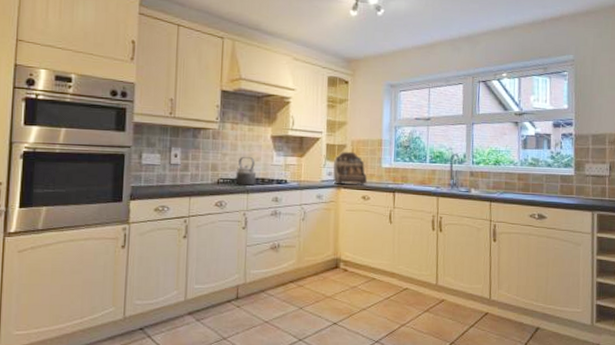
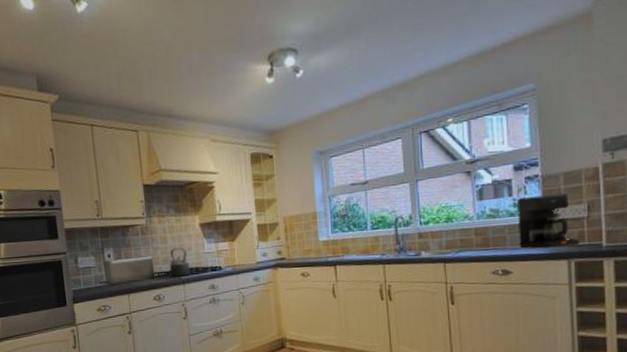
toaster: none [163,160,221,187] -> present [101,256,155,286]
spice rack: present [332,151,368,186] -> none [267,228,305,264]
coffee maker: none [553,151,601,200] -> present [516,193,579,249]

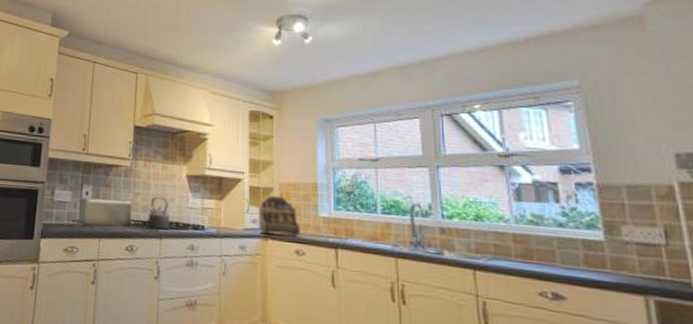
spice rack: none [267,228,305,264] -> present [257,195,301,237]
coffee maker: present [516,193,579,249] -> none [565,206,658,280]

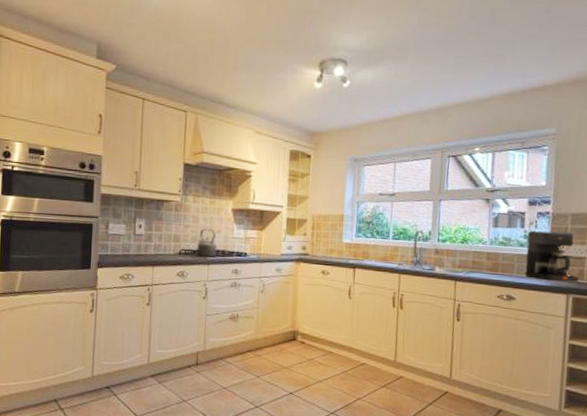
toaster: present [74,197,133,227] -> none [128,230,183,256]
spice rack: present [257,195,301,237] -> none [292,225,328,260]
coffee maker: none [565,206,658,280] -> present [525,230,579,283]

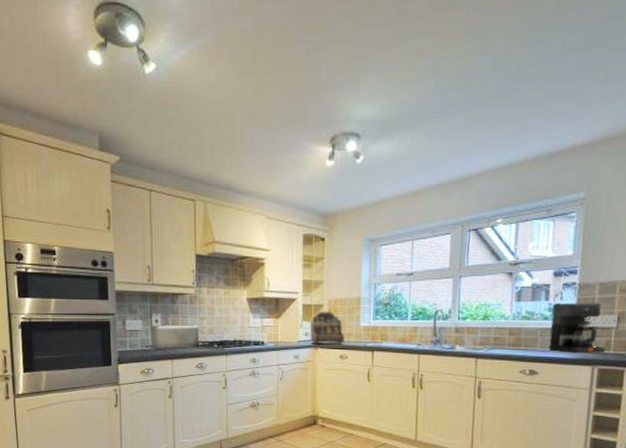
toaster: none [128,230,183,256] -> present [147,325,200,350]
kettle: present [196,228,217,258] -> none [214,319,234,348]
spice rack: none [292,225,328,260] -> present [309,311,346,345]

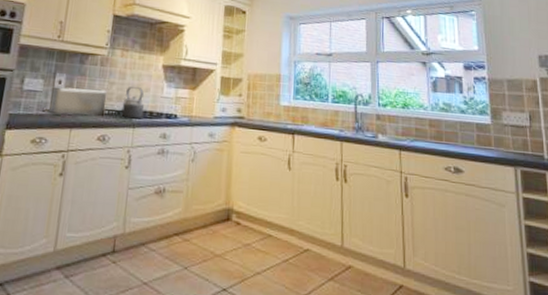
kettle: none [214,319,234,348] -> present [121,86,145,119]
spice rack: present [309,311,346,345] -> none [226,85,265,125]
coffee maker: present [548,302,605,354] -> none [466,96,523,154]

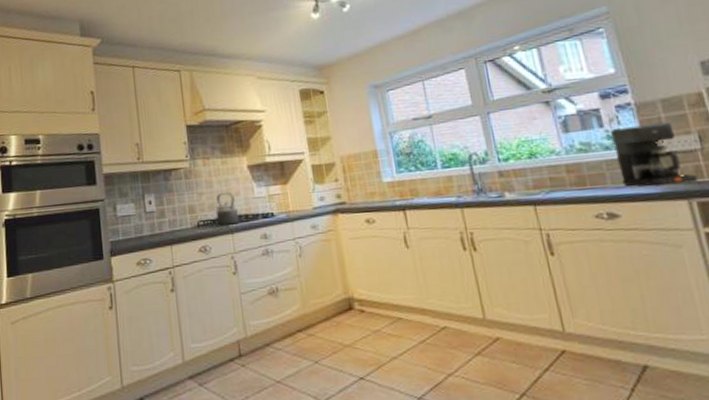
toaster: present [44,86,108,117] -> none [141,202,201,236]
coffee maker: none [466,96,523,154] -> present [609,122,698,187]

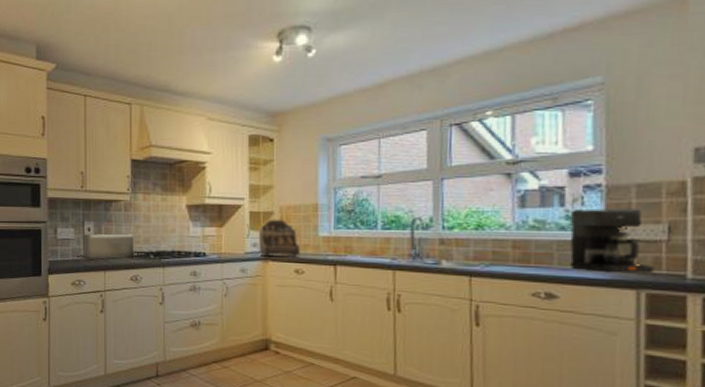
toaster: none [141,202,201,236] -> present [78,233,135,261]
kettle: present [215,192,240,226] -> none [150,228,172,259]
spice rack: none [324,169,369,210] -> present [258,219,301,258]

